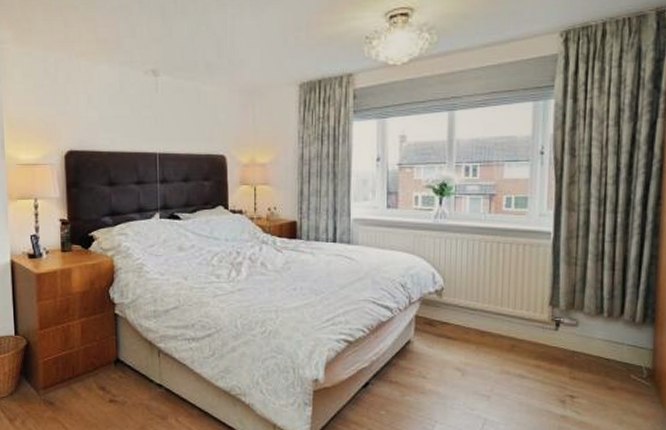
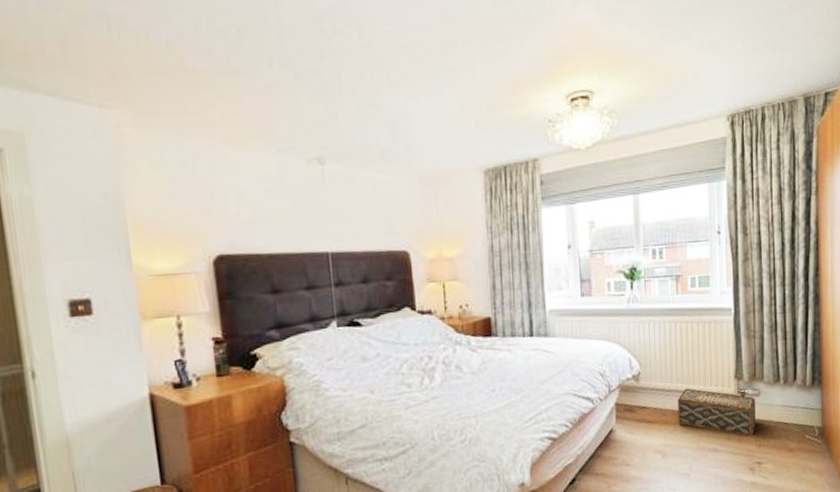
woven basket: none [481,309,572,367] -> present [677,388,756,436]

